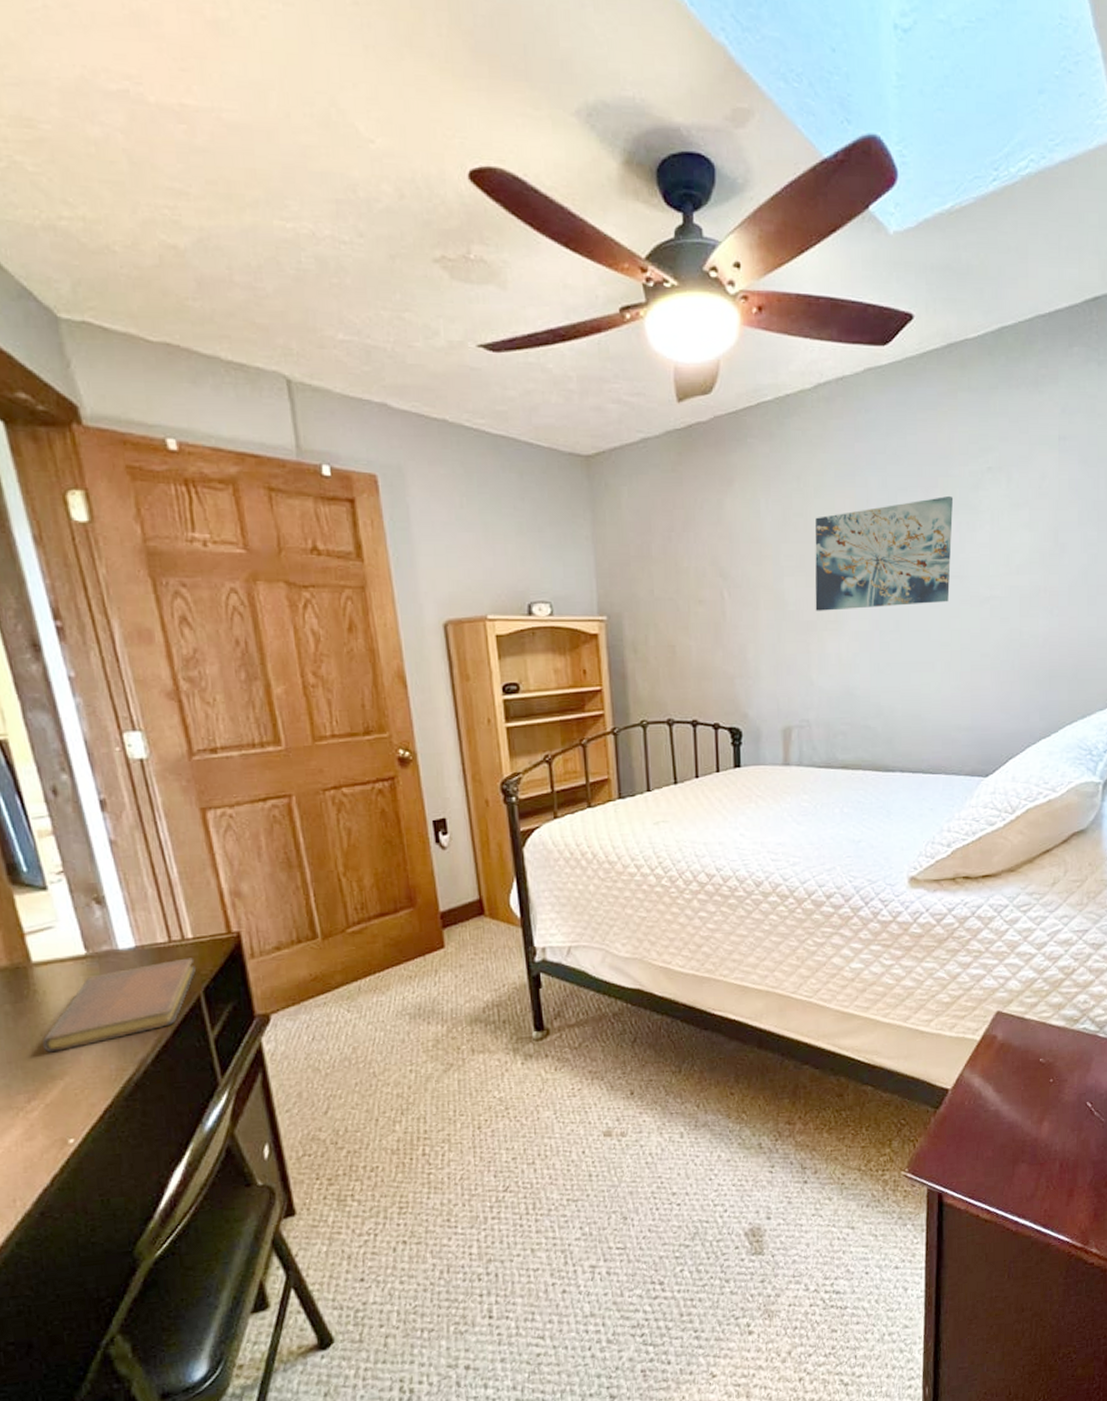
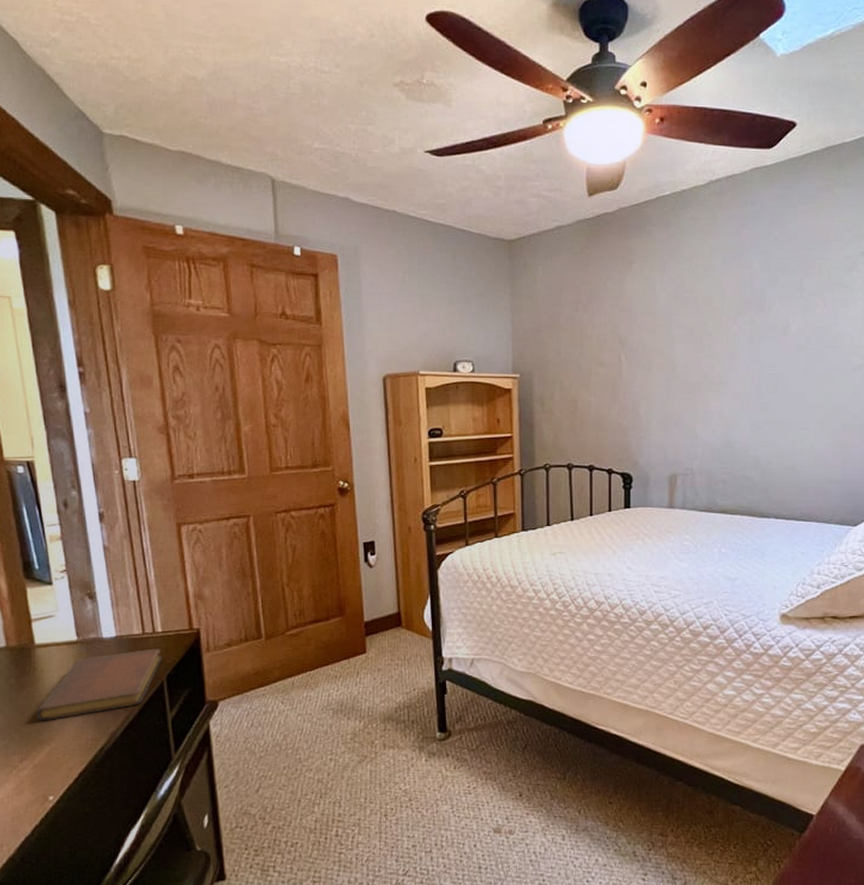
wall art: present [815,495,954,611] -> none [702,276,829,374]

